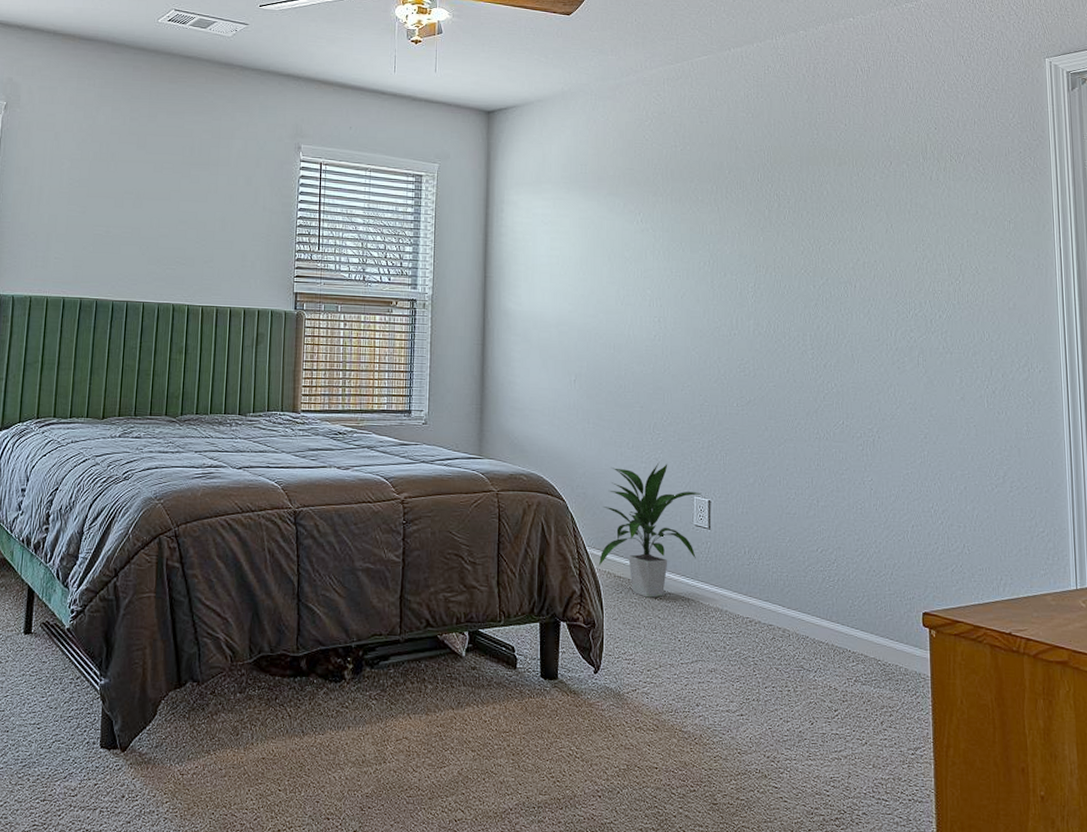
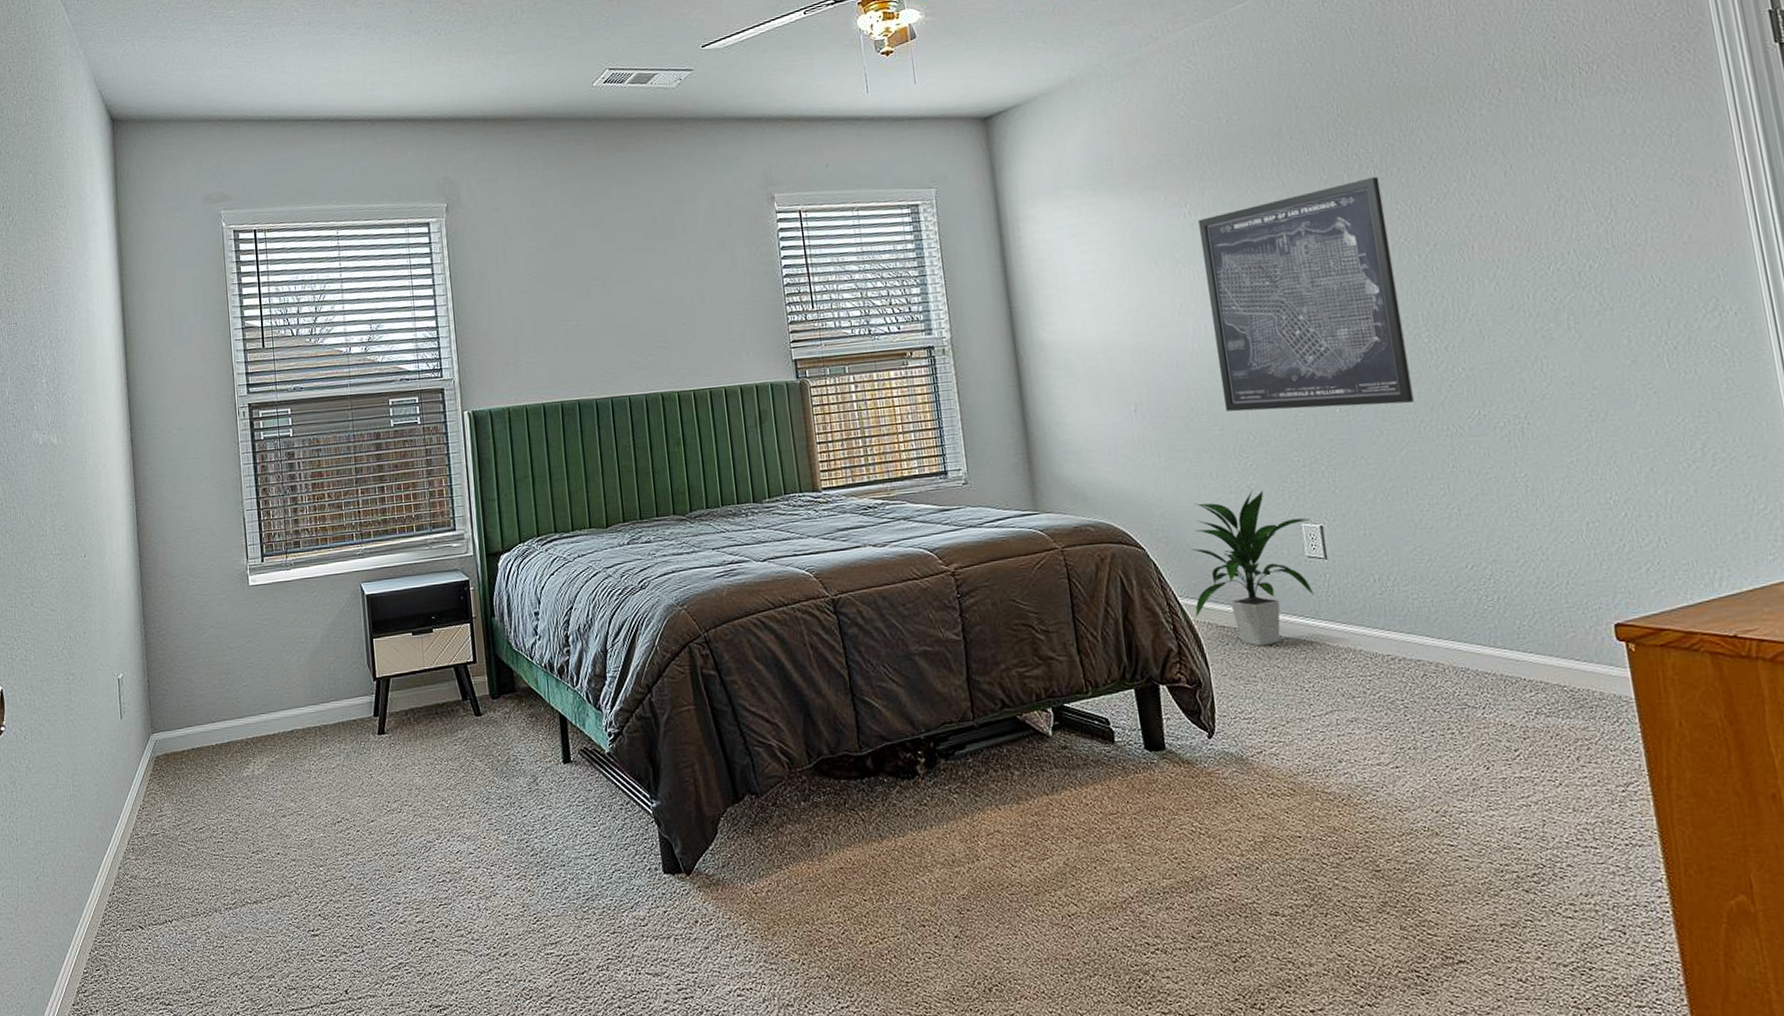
wall art: none [647,216,795,406] -> present [1197,177,1414,412]

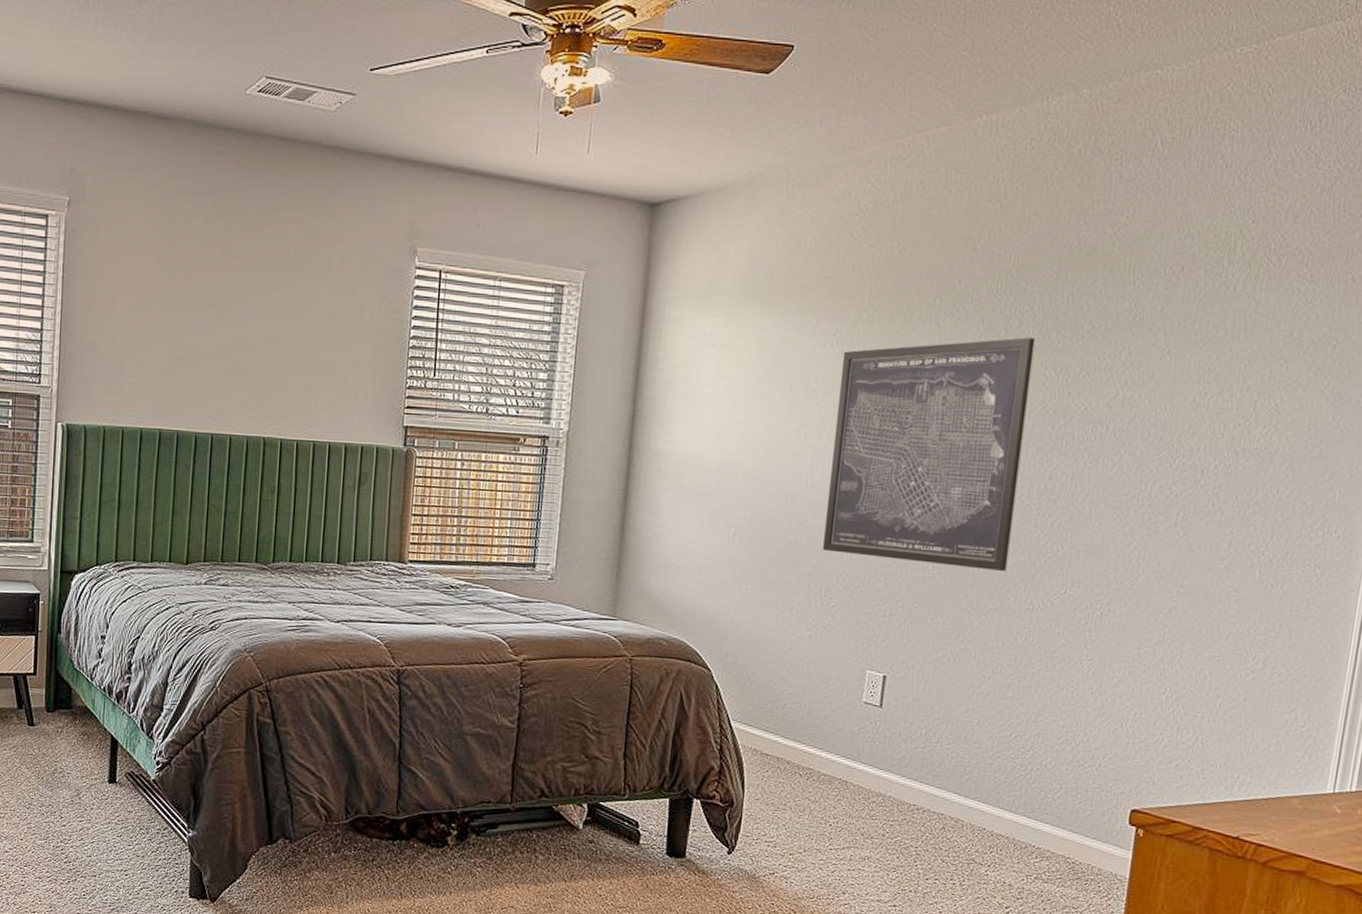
indoor plant: present [1190,490,1314,646] -> none [743,630,876,779]

